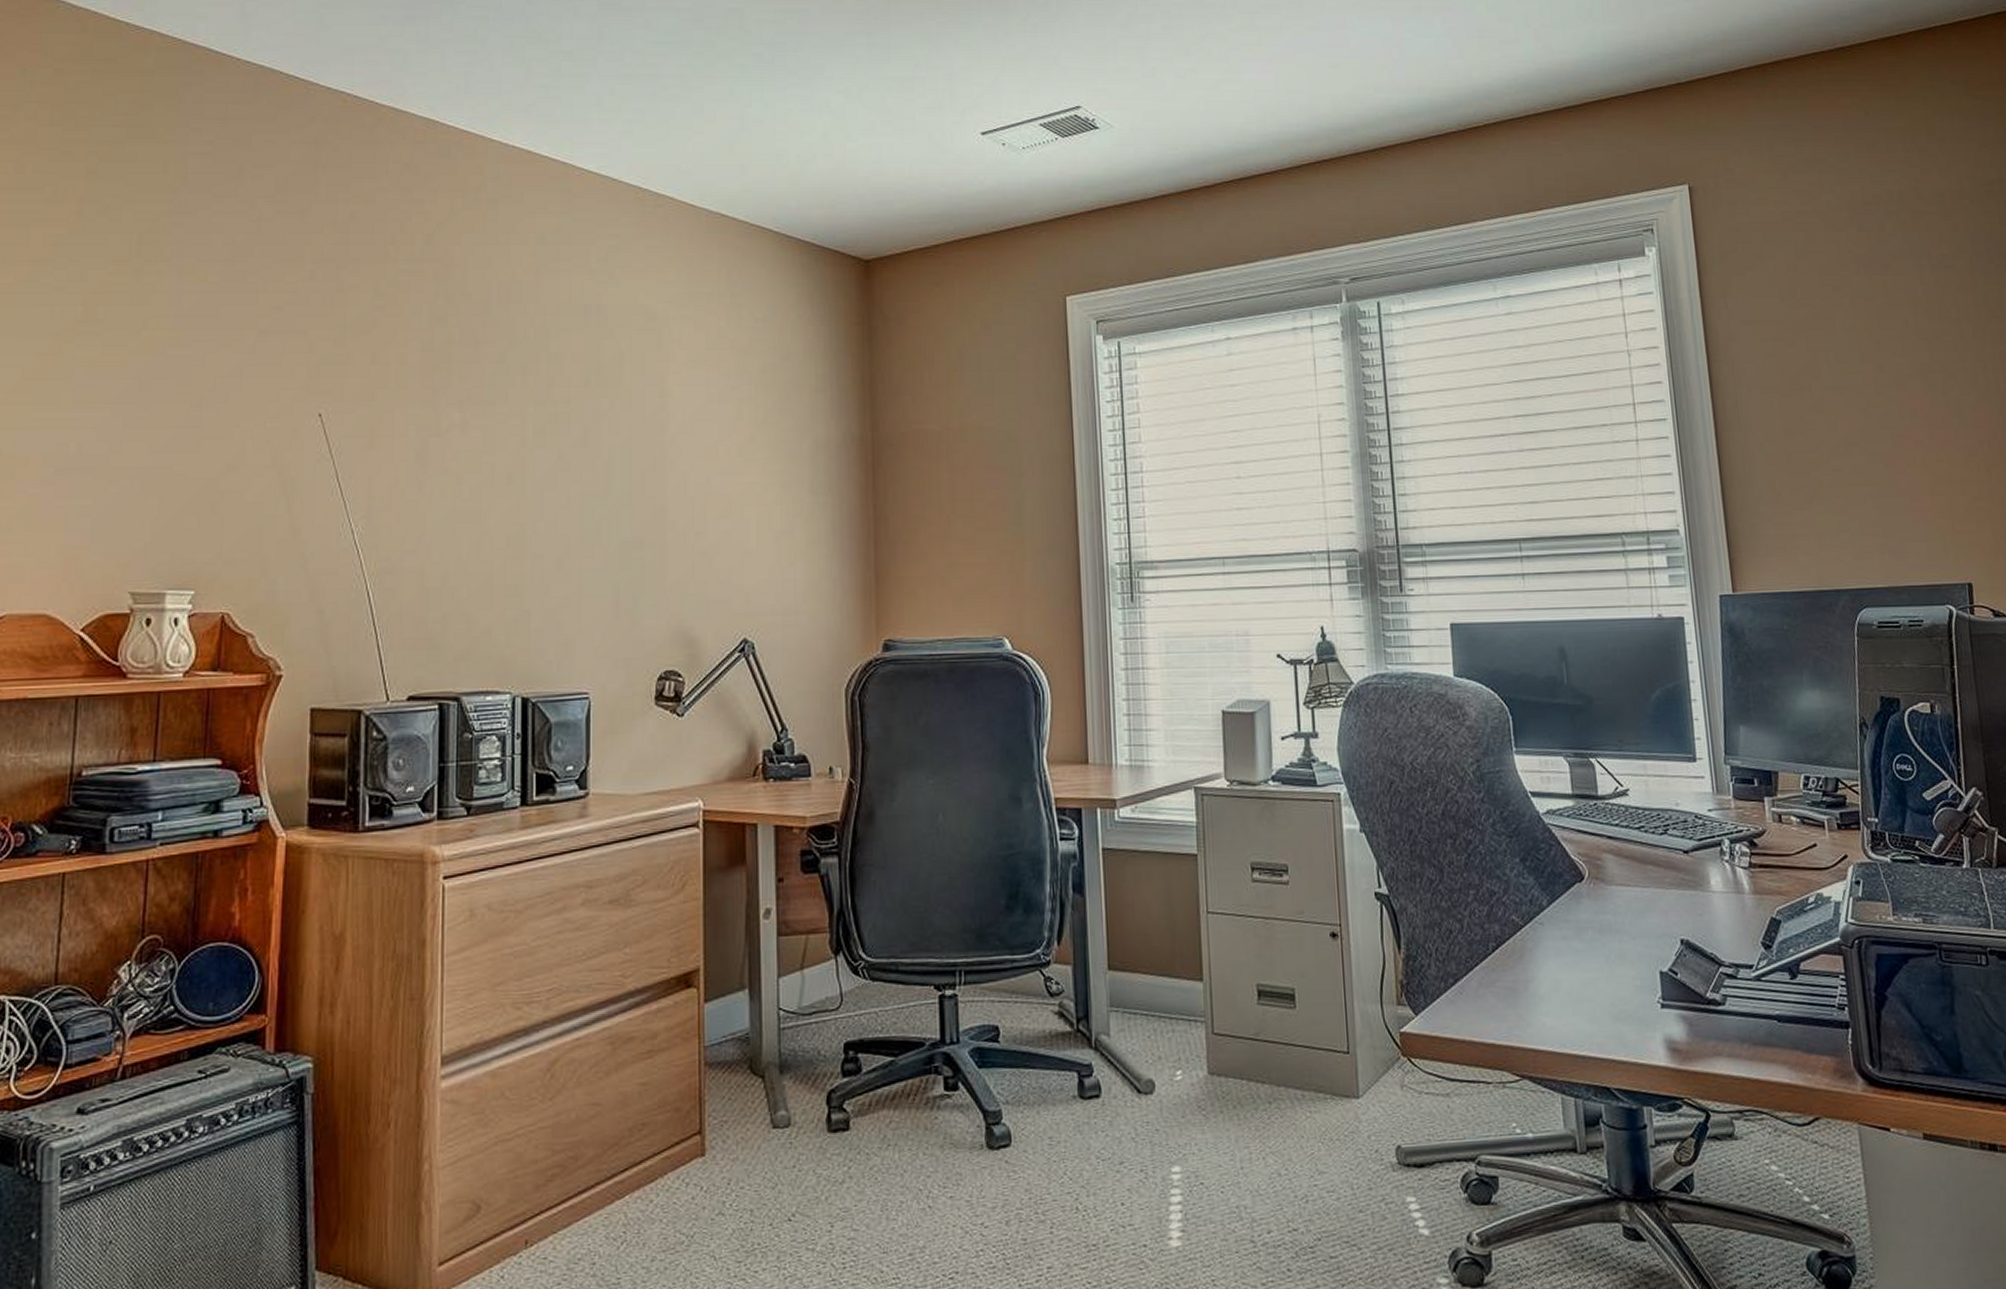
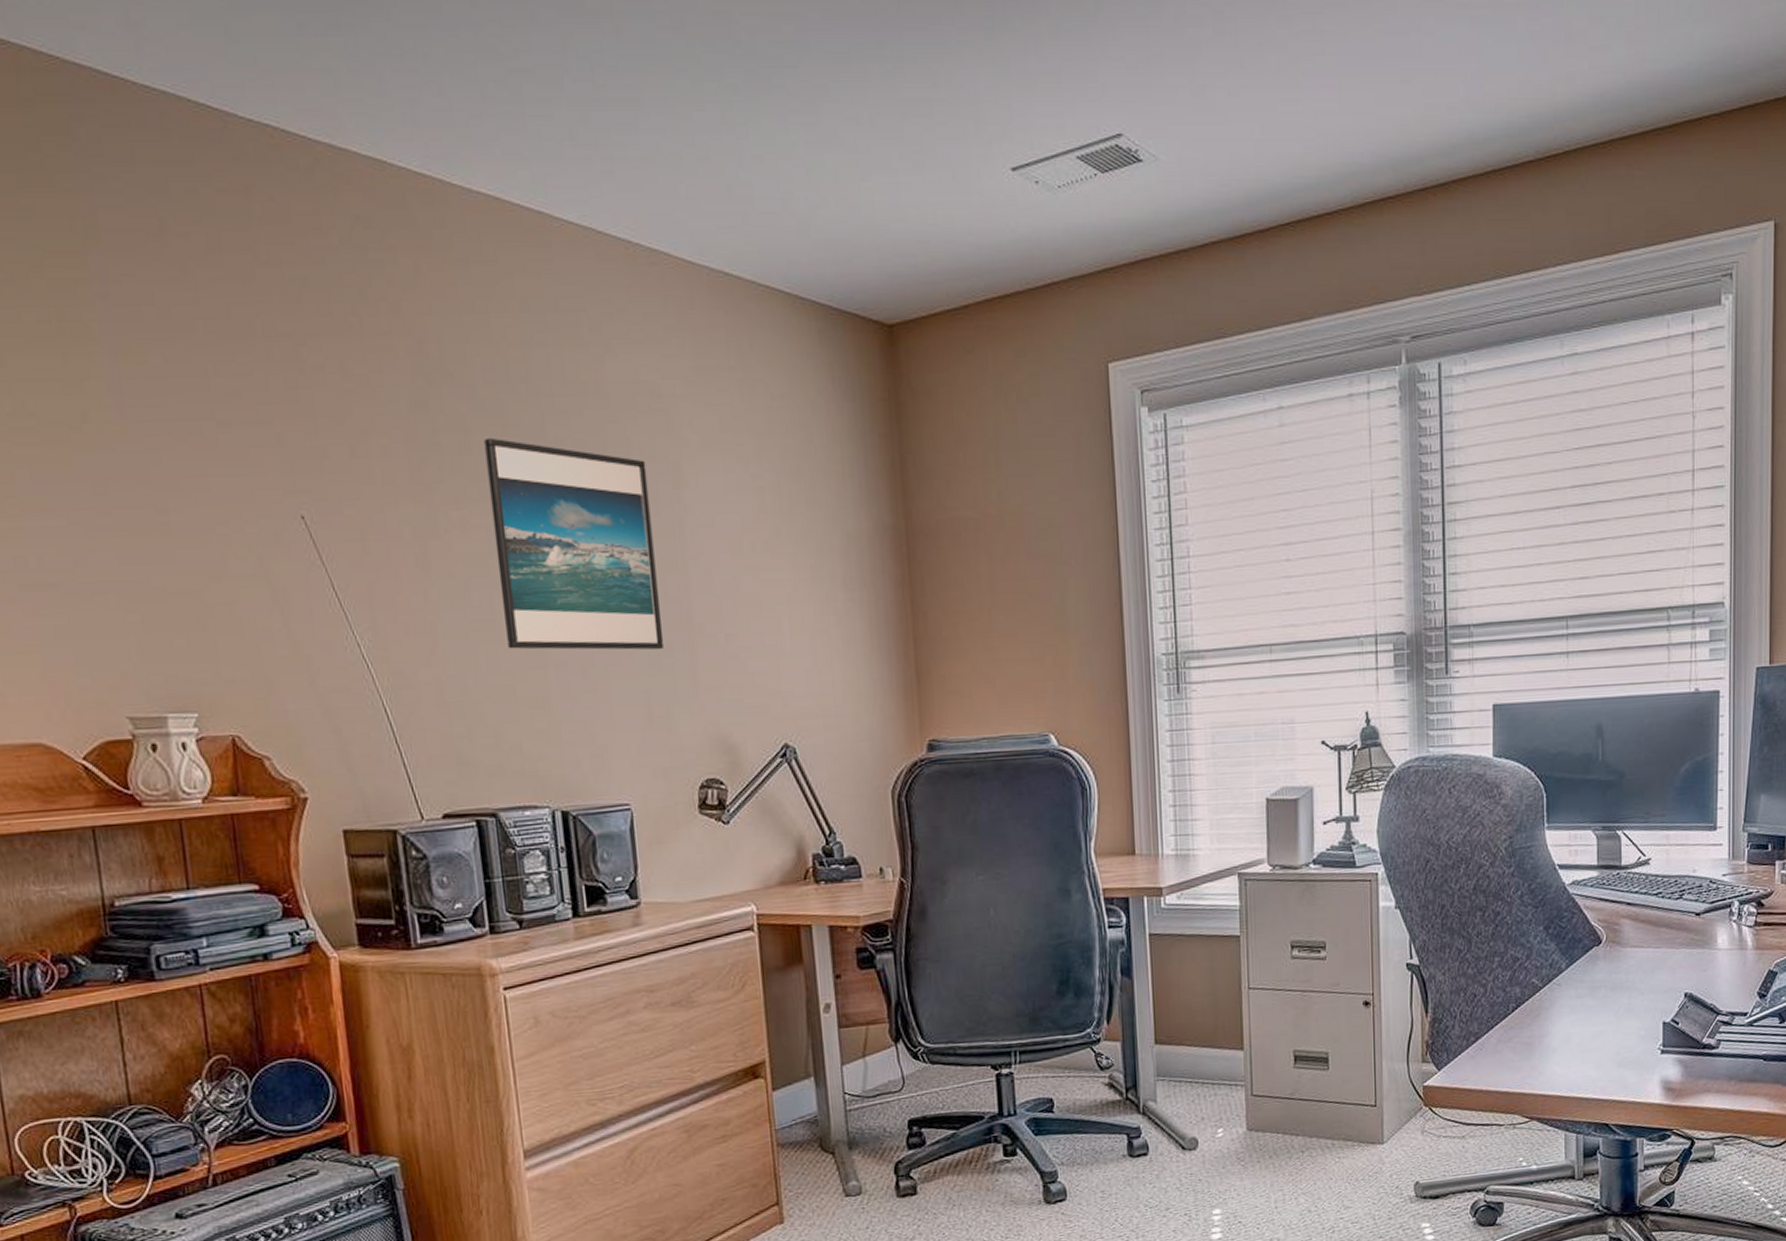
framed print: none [490,349,637,545] -> present [484,437,665,650]

